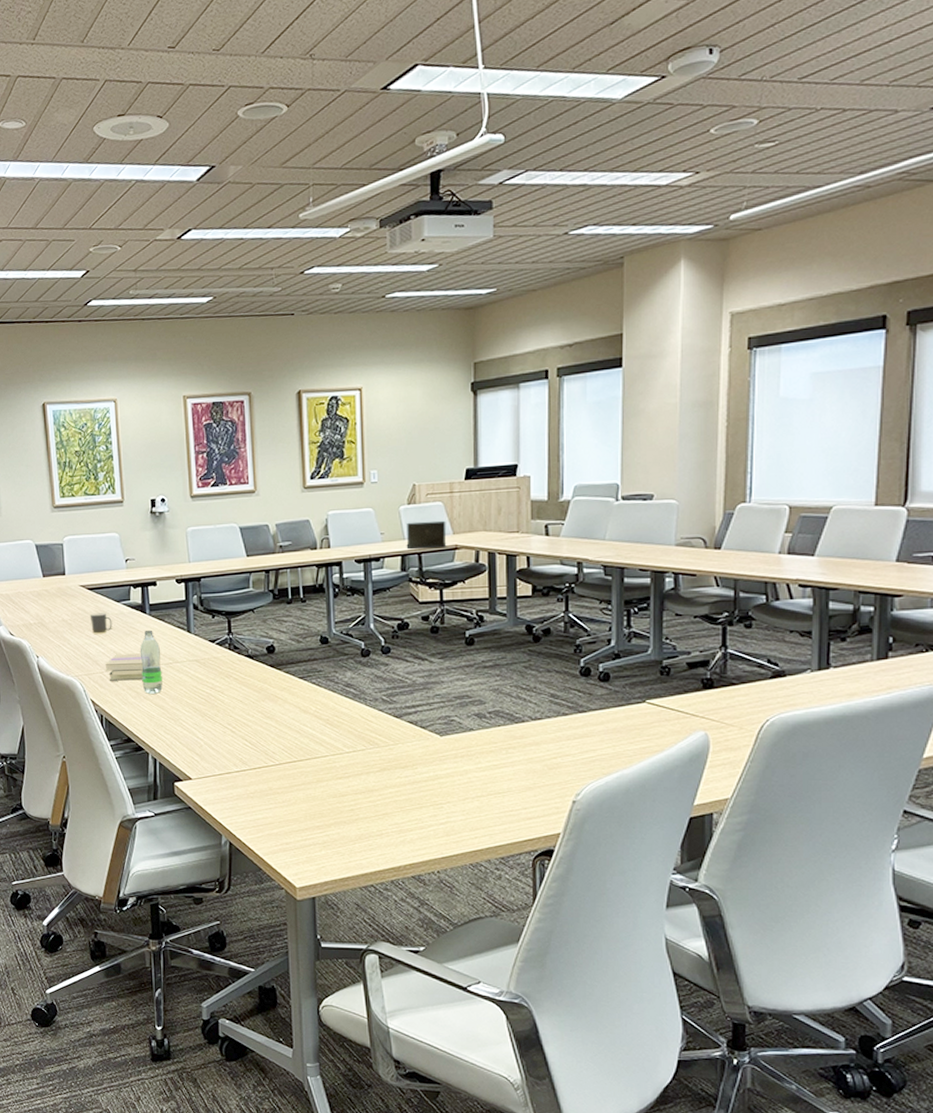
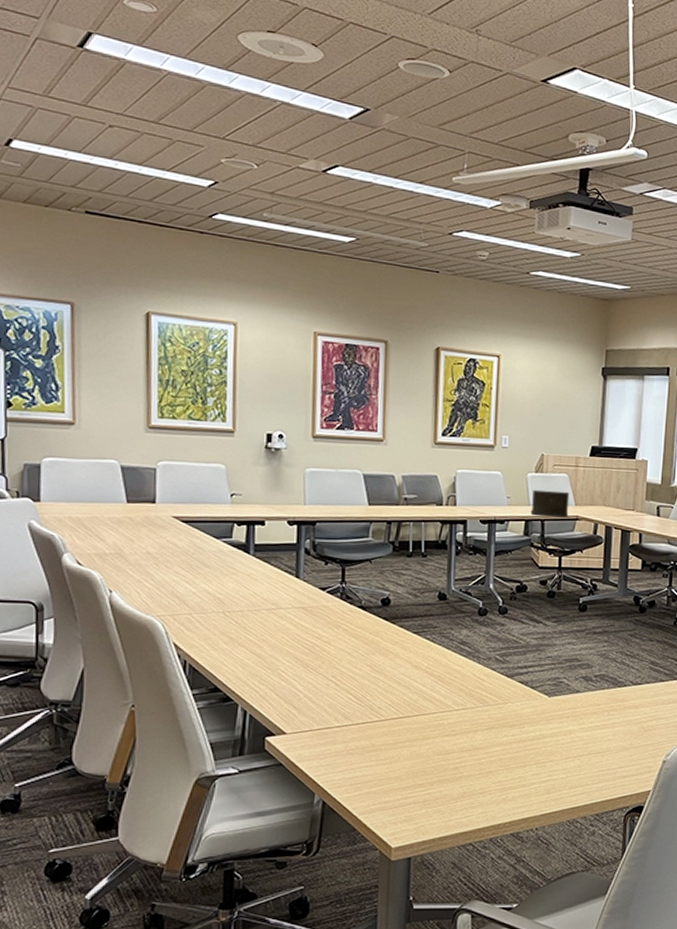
mug: present [89,613,112,635] -> none [181,548,208,573]
books: present [105,653,143,681] -> none [194,595,240,625]
bottle: present [139,629,163,694] -> none [237,571,262,641]

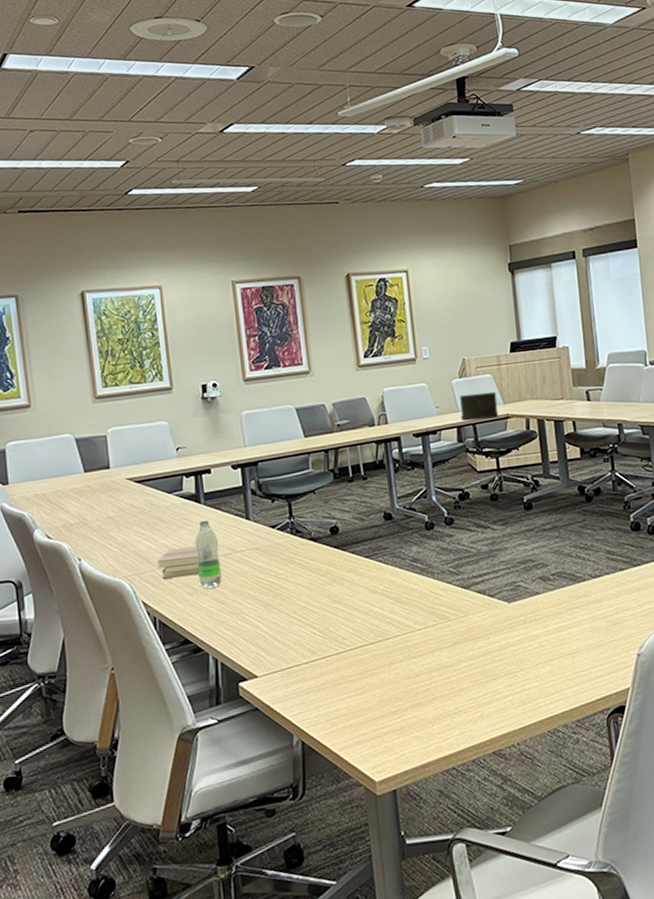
books: none [194,595,240,625] -> present [156,546,200,579]
bottle: none [237,571,262,641] -> present [195,520,222,589]

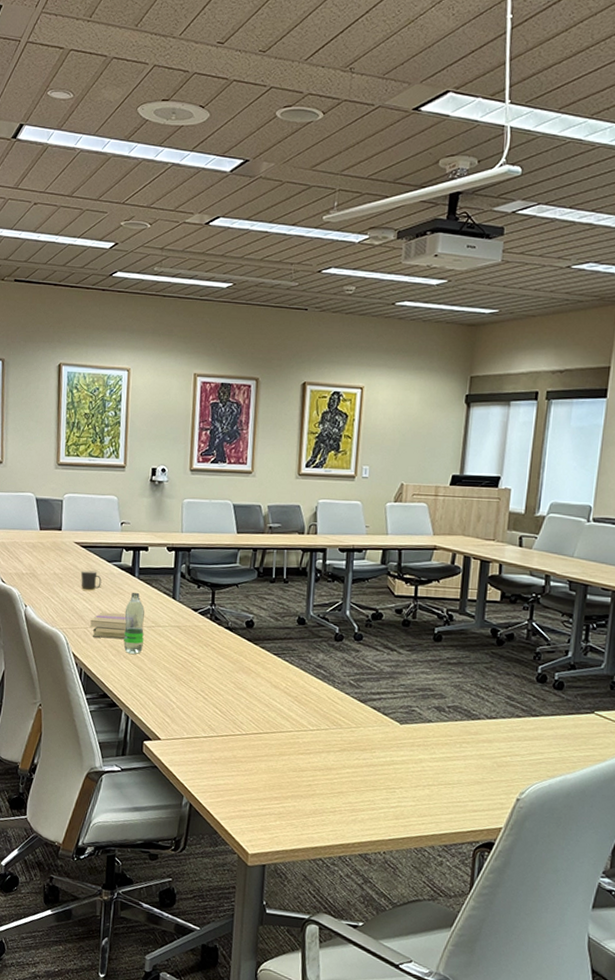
mug: none [138,505,164,531] -> present [80,570,102,592]
laptop: present [460,391,498,420] -> none [389,519,428,546]

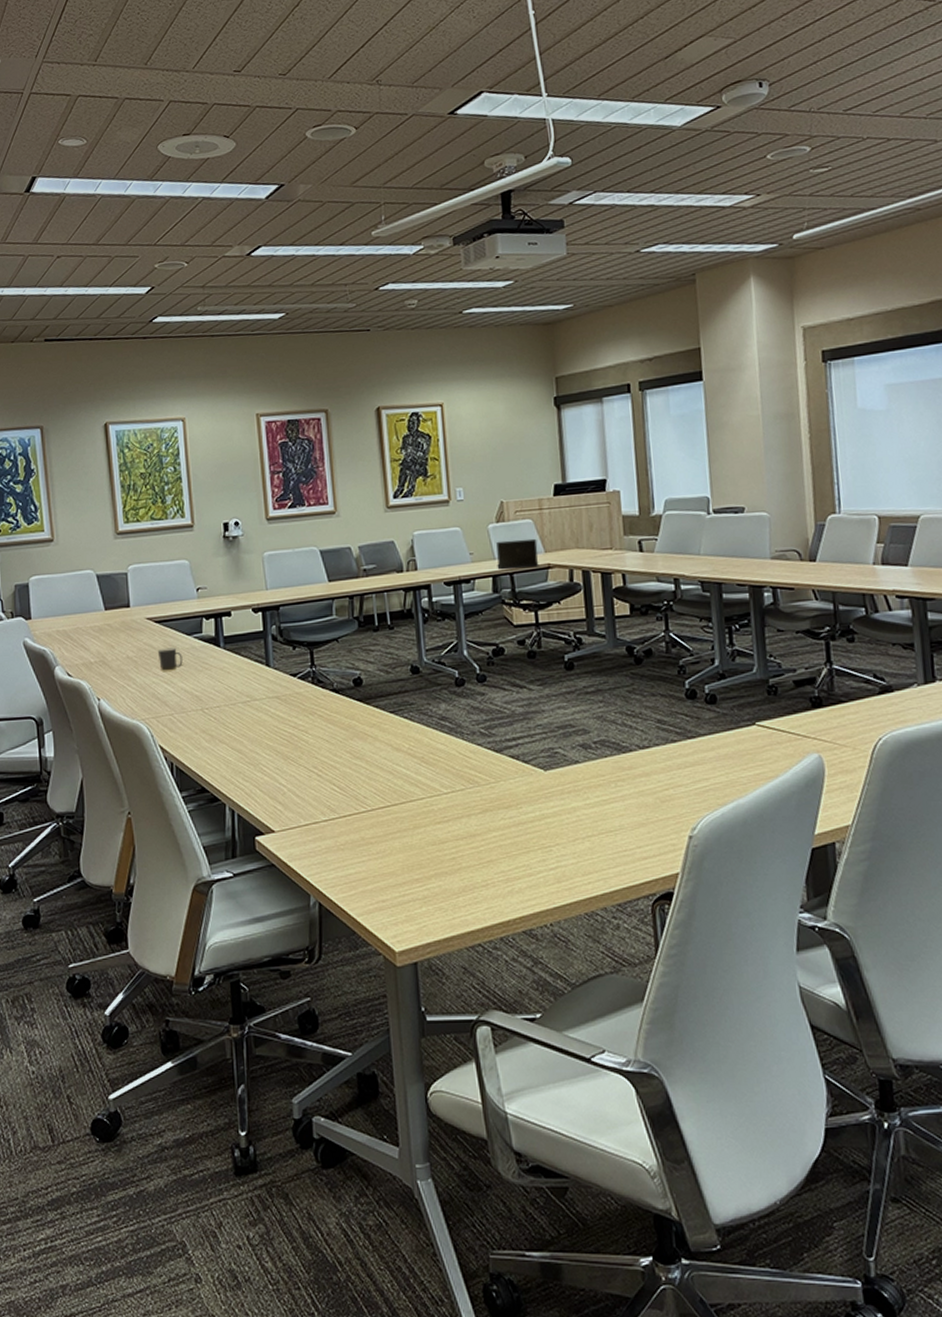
books: present [89,612,126,640] -> none [175,691,218,724]
bottle: present [123,592,145,654] -> none [213,664,240,737]
laptop: none [389,519,428,546] -> present [496,538,539,569]

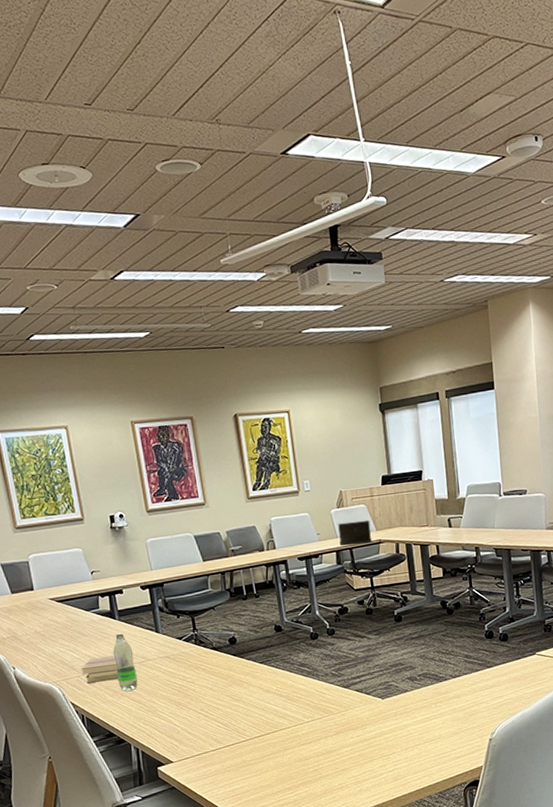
mug: present [157,647,183,673] -> none [61,622,85,643]
books: none [175,691,218,724] -> present [81,655,119,683]
bottle: none [213,664,240,737] -> present [112,633,138,691]

